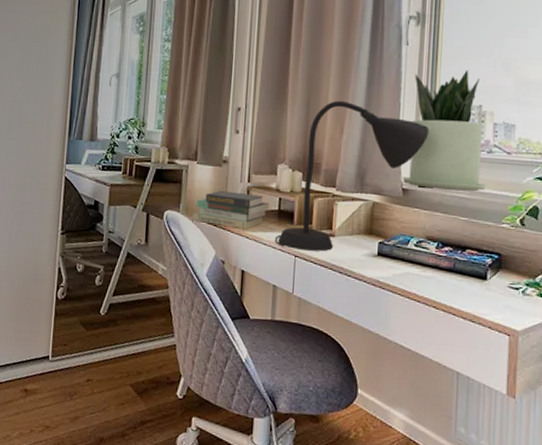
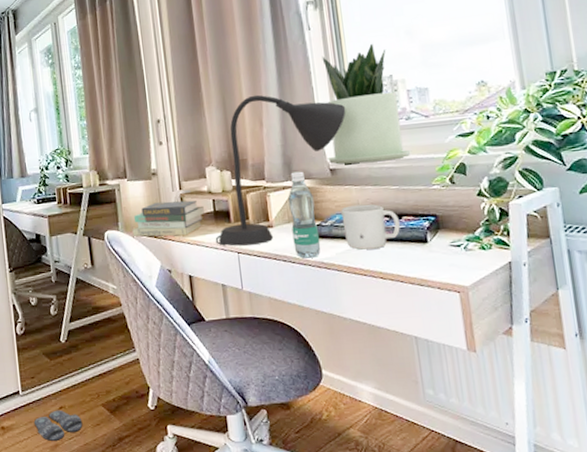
slippers: none [59,381,108,413] -> present [34,410,83,441]
bottle: none [352,185,381,275] -> present [288,171,321,259]
mug: none [405,228,462,277] -> present [341,204,400,250]

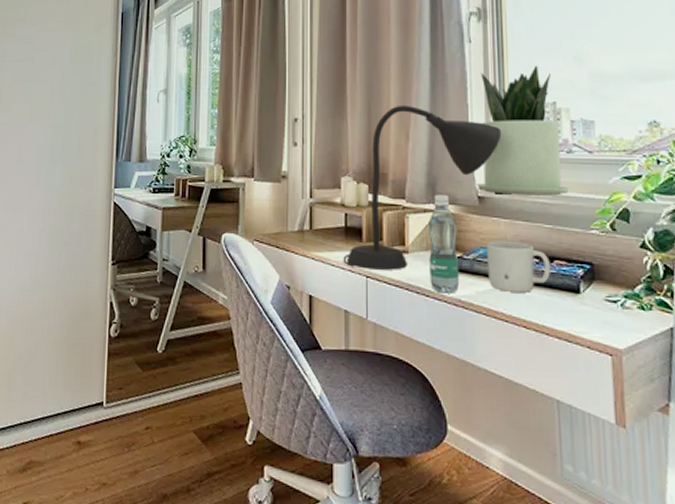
slippers: present [34,410,83,441] -> none [115,430,169,466]
books: present [132,200,206,237] -> none [252,208,336,249]

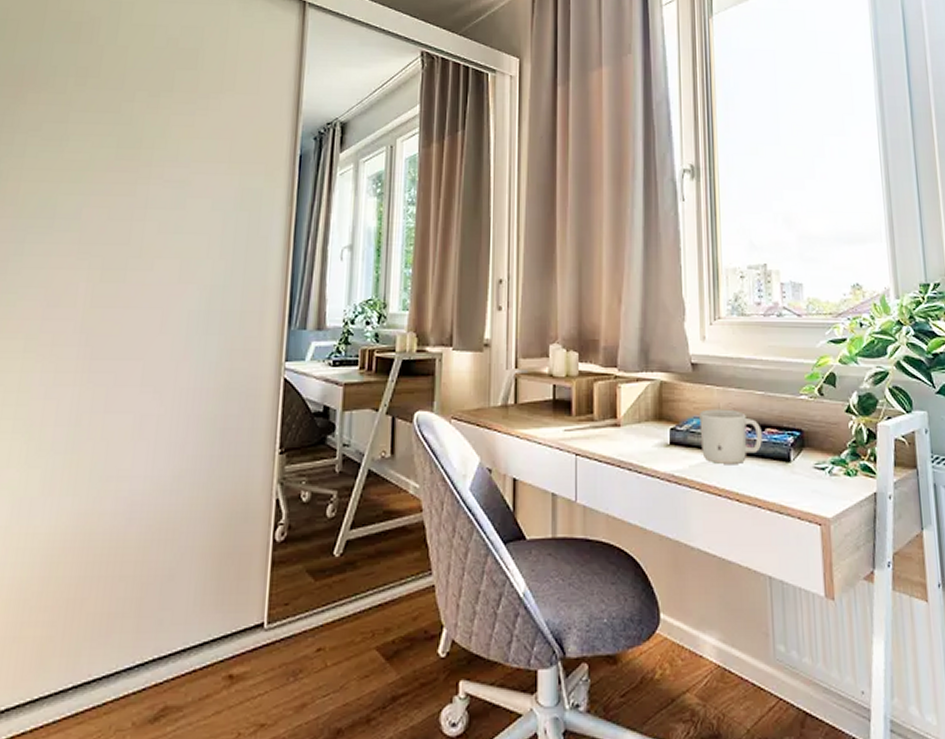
desk lamp: present [343,105,502,270] -> none [550,265,715,446]
bottle: present [428,194,460,294] -> none [641,362,673,469]
planter: present [477,65,571,196] -> none [690,226,781,361]

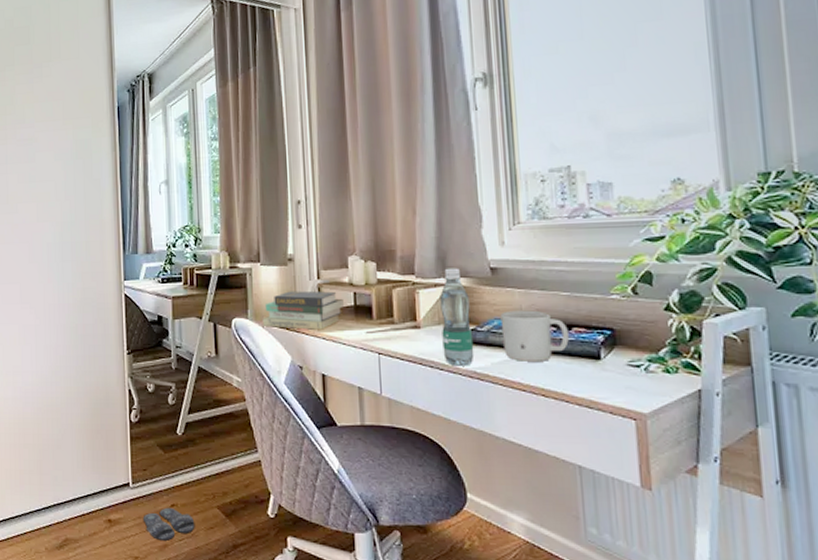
slippers: none [278,653,346,698] -> present [144,507,195,541]
books: none [450,381,543,426] -> present [262,291,345,330]
bottle: none [641,362,673,469] -> present [440,268,475,366]

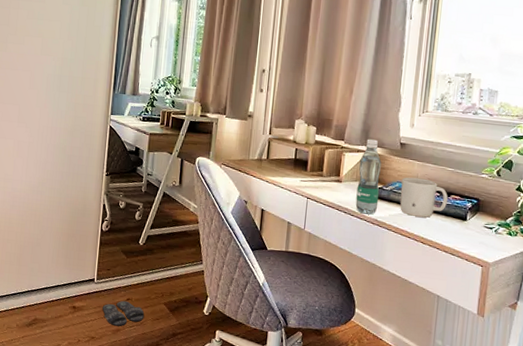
books: present [262,291,345,330] -> none [220,141,288,175]

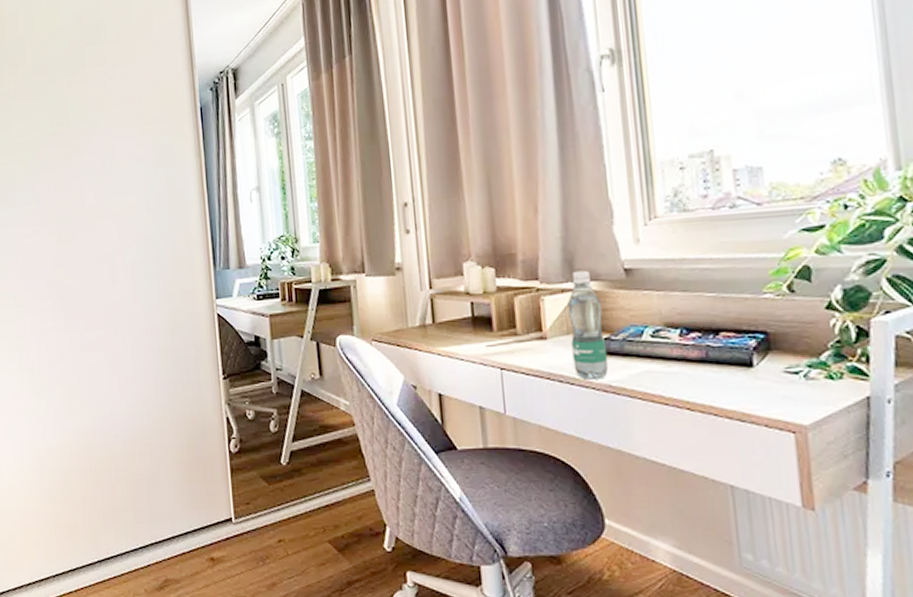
slippers: present [103,300,145,326] -> none [249,543,305,579]
mug: present [400,177,448,218] -> none [637,314,716,372]

